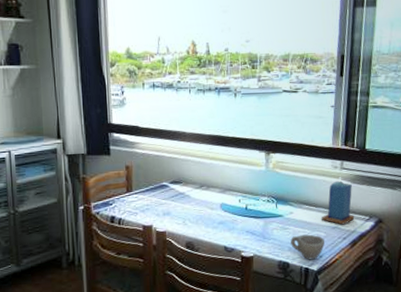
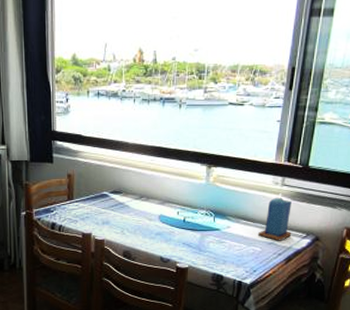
cup: present [291,234,325,260] -> none [226,249,260,274]

